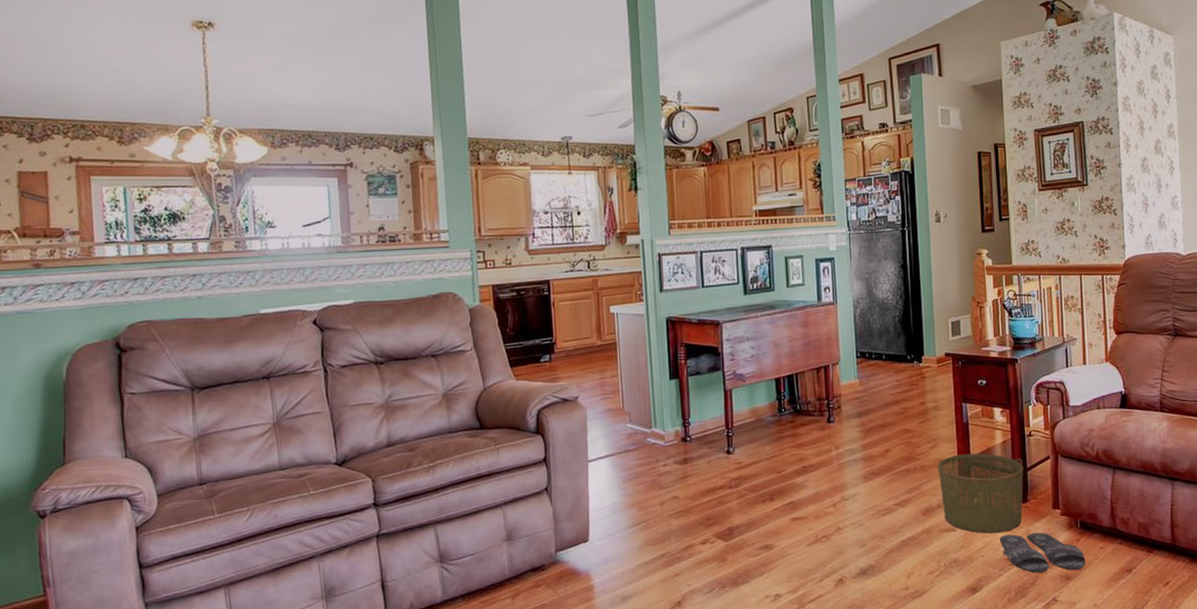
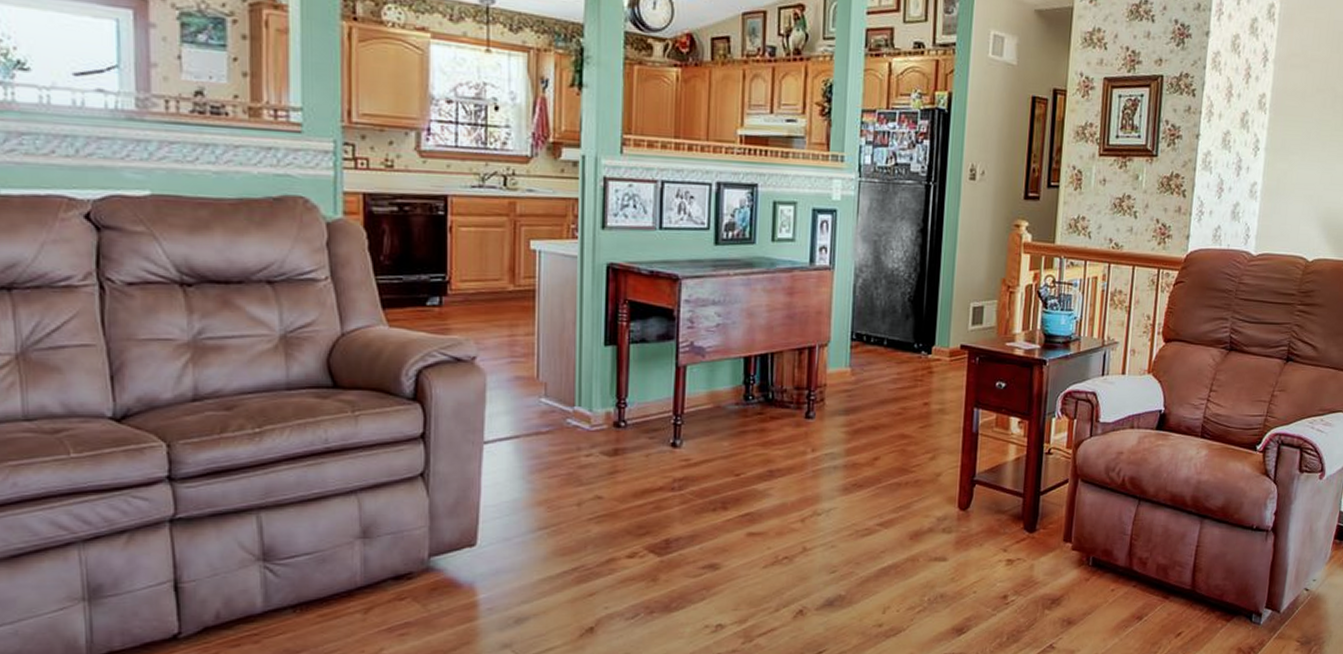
basket: present [936,453,1024,534] -> none [933,470,1037,566]
slippers: present [999,532,1085,573] -> none [997,568,1093,615]

